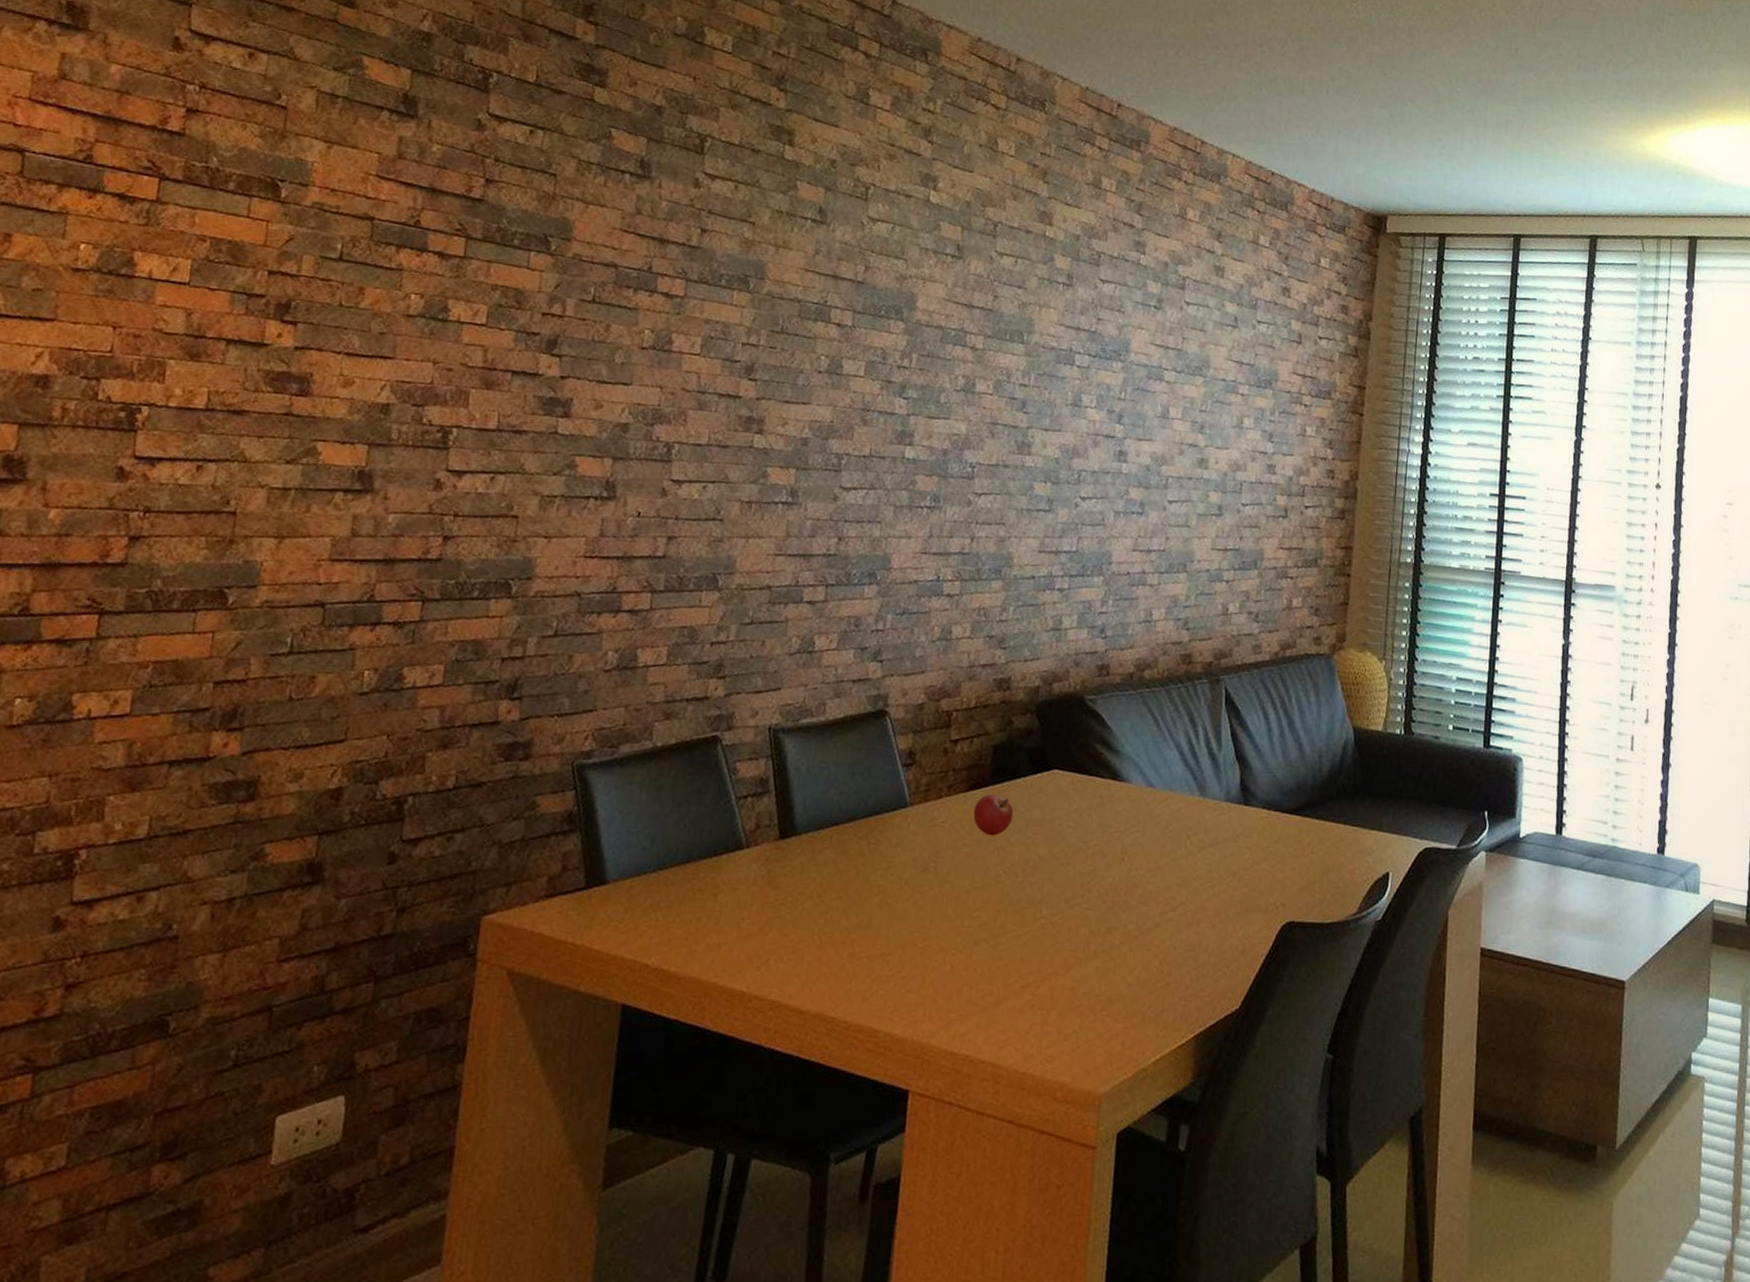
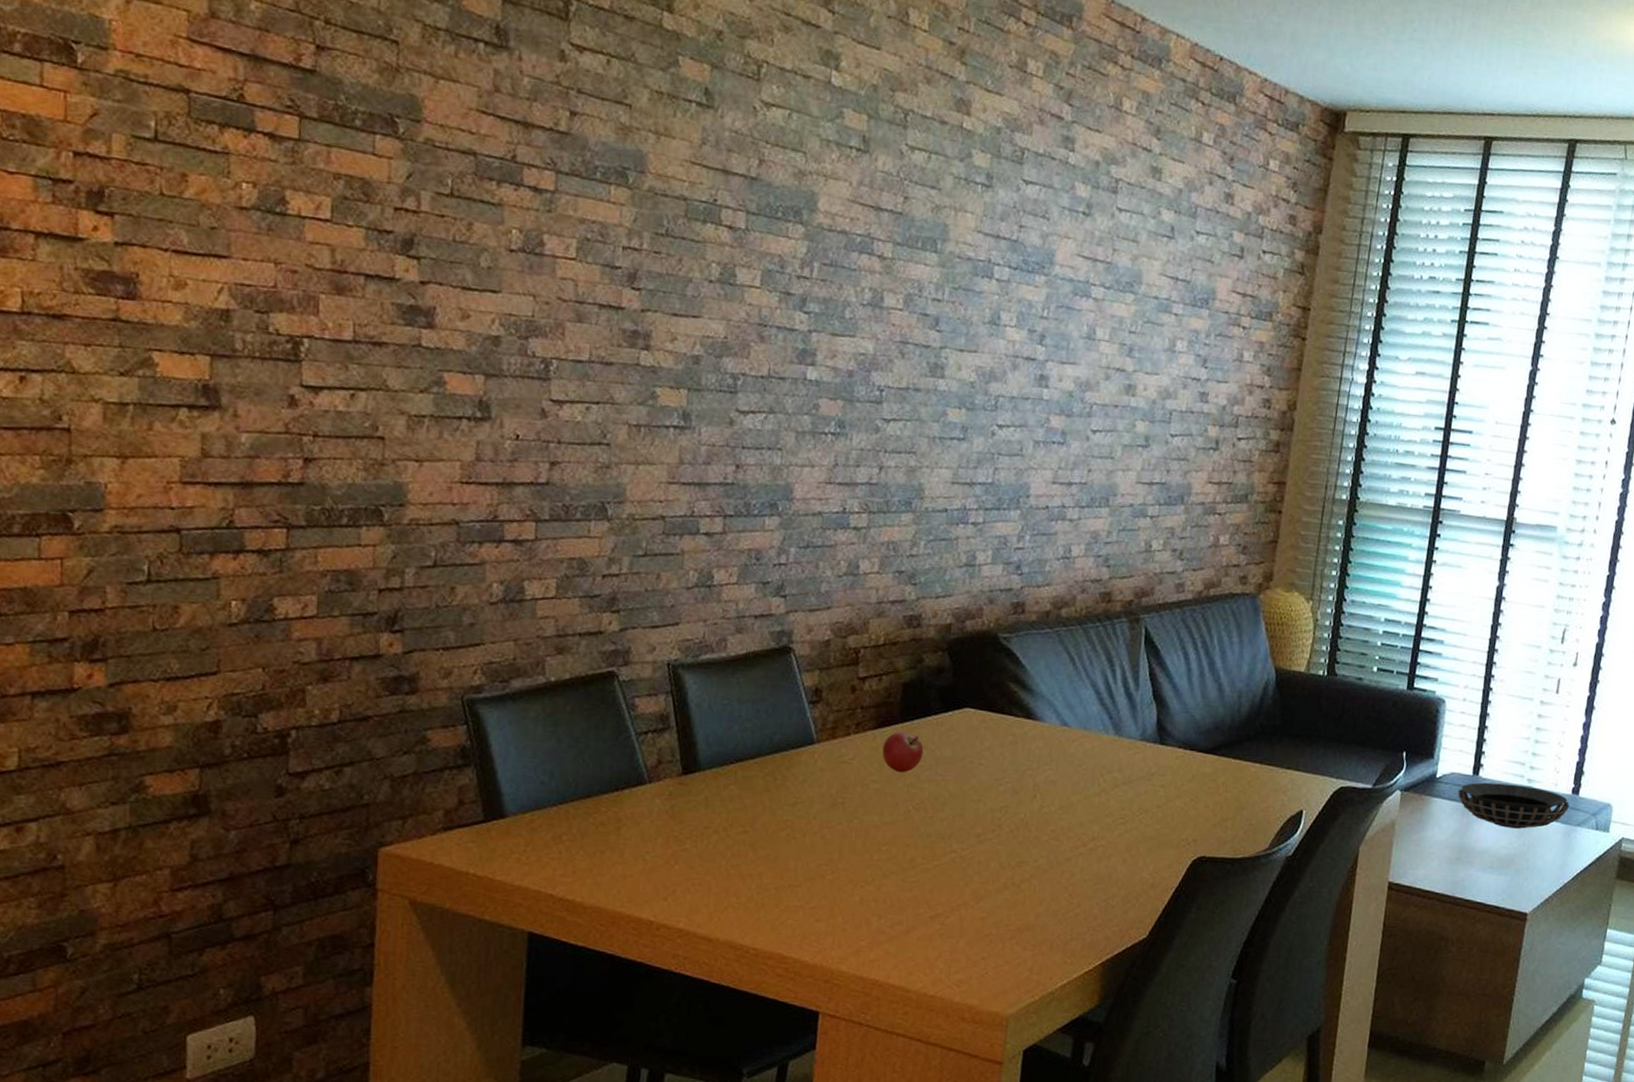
decorative bowl: none [1542,842,1657,891] -> present [1458,782,1570,829]

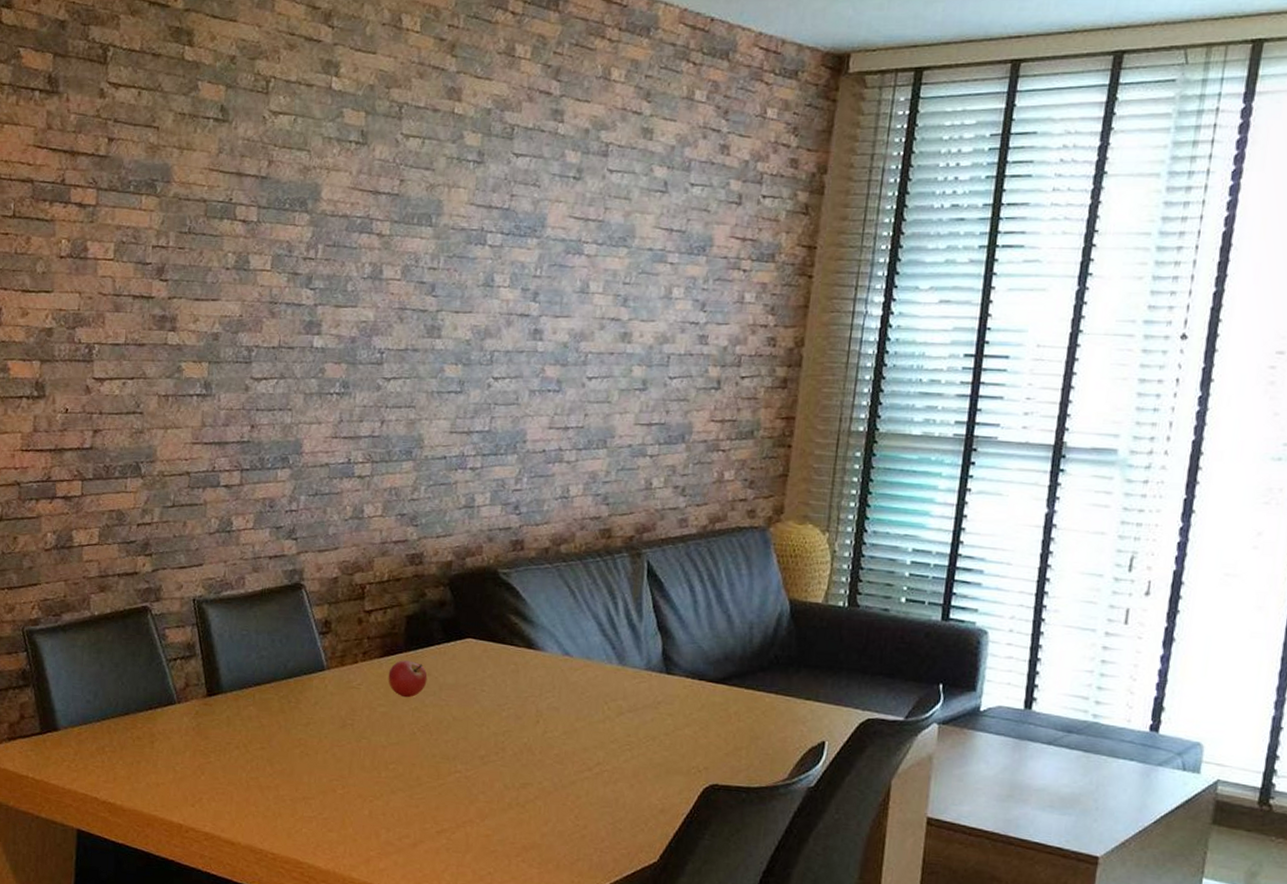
decorative bowl: present [1458,782,1570,829] -> none [1006,717,1148,767]

